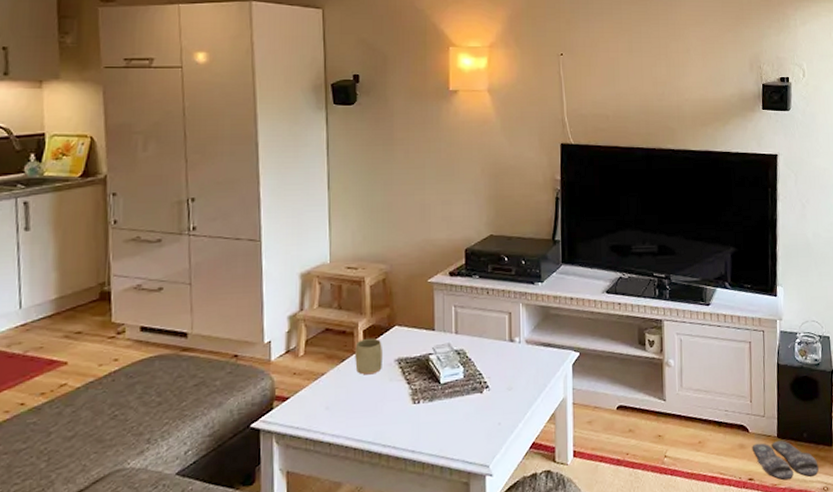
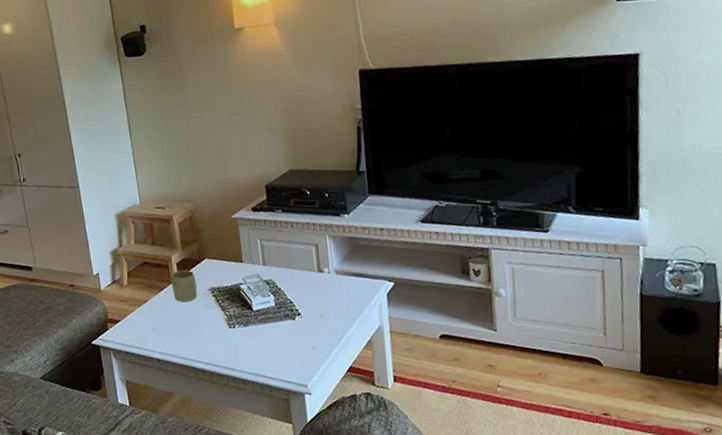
slippers: present [752,441,819,480] -> none [607,376,698,418]

